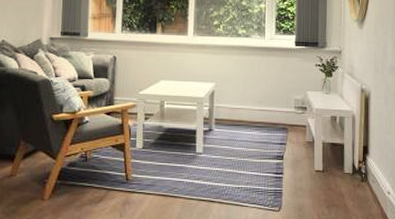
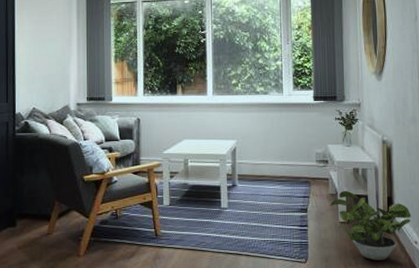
potted plant: none [306,139,385,210] -> present [330,191,411,260]

